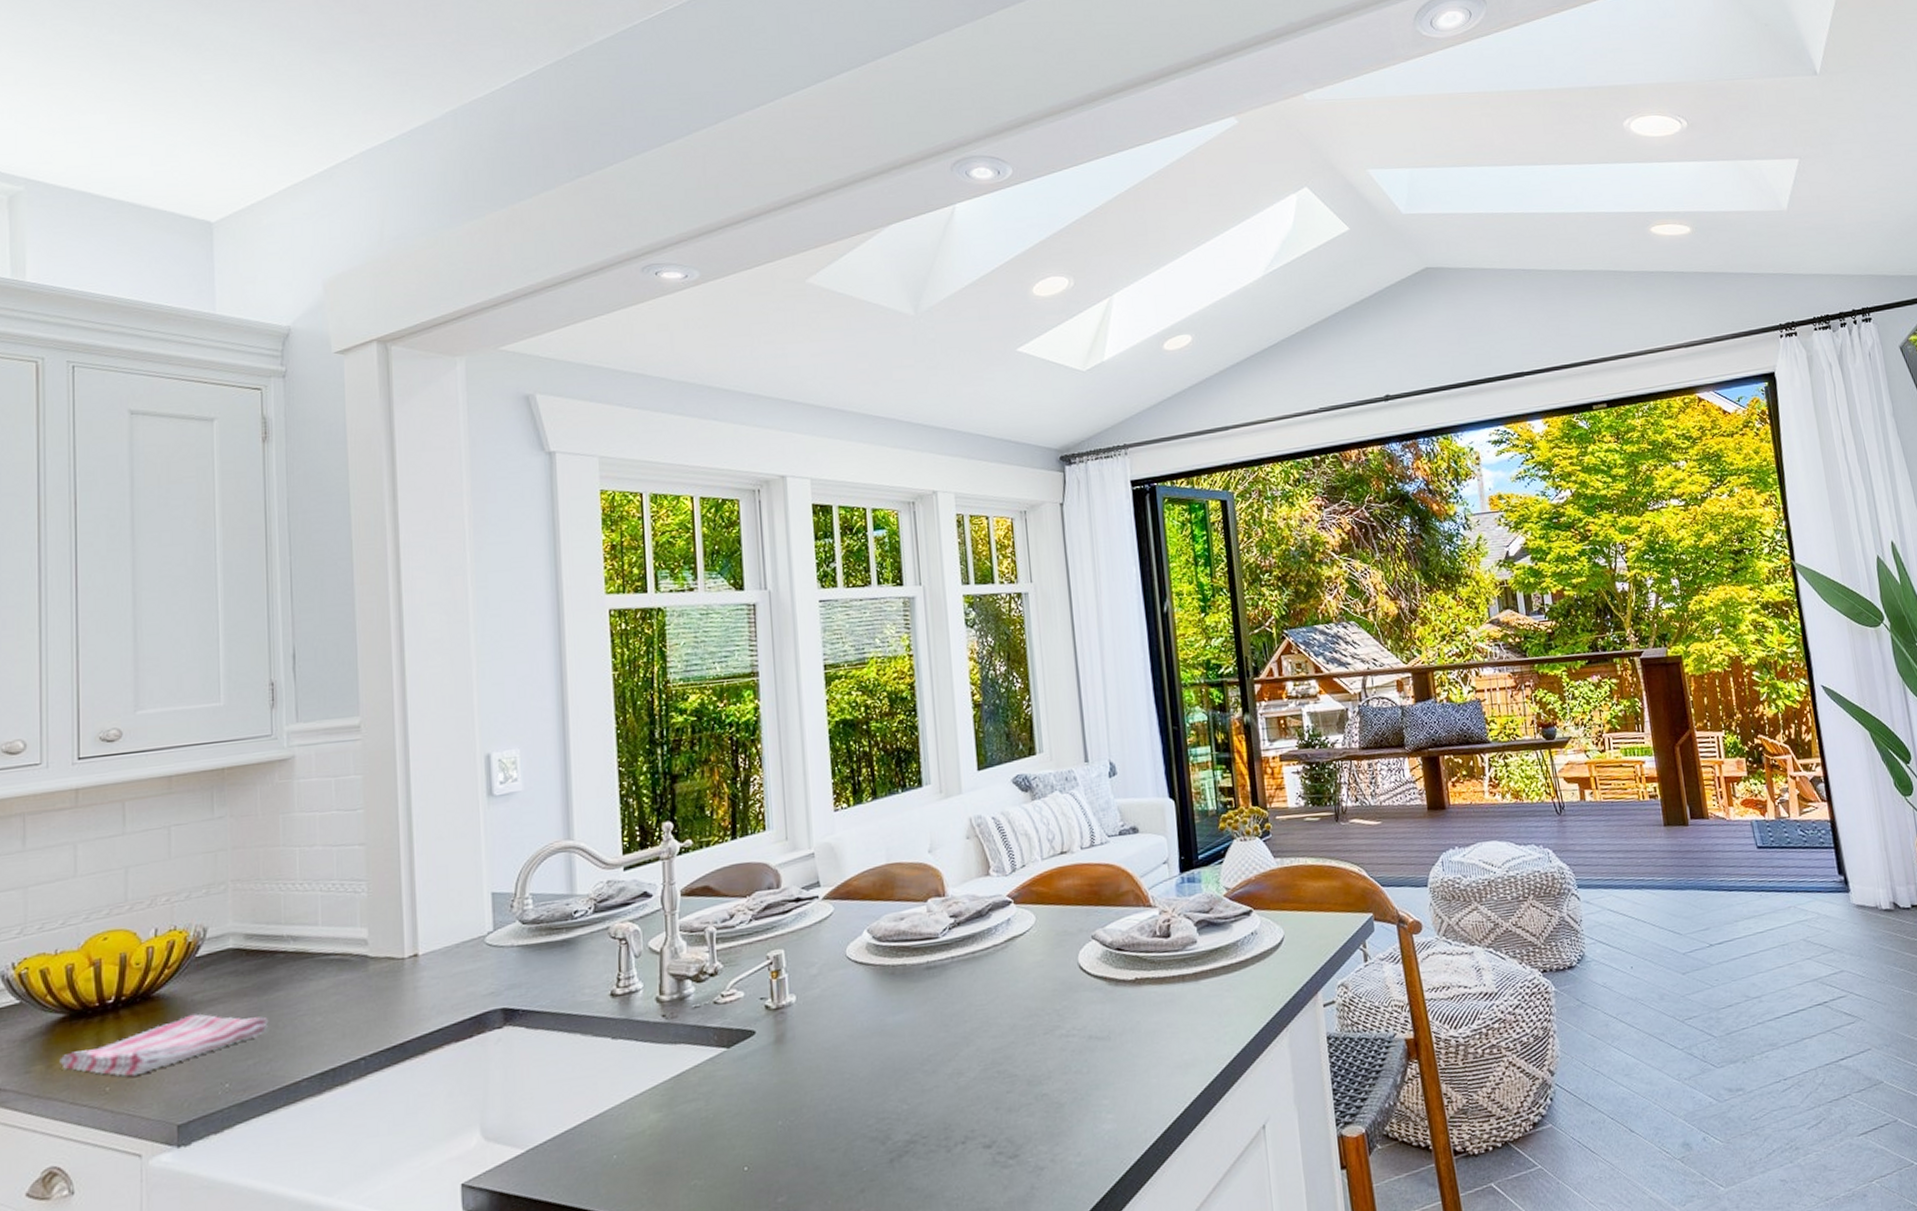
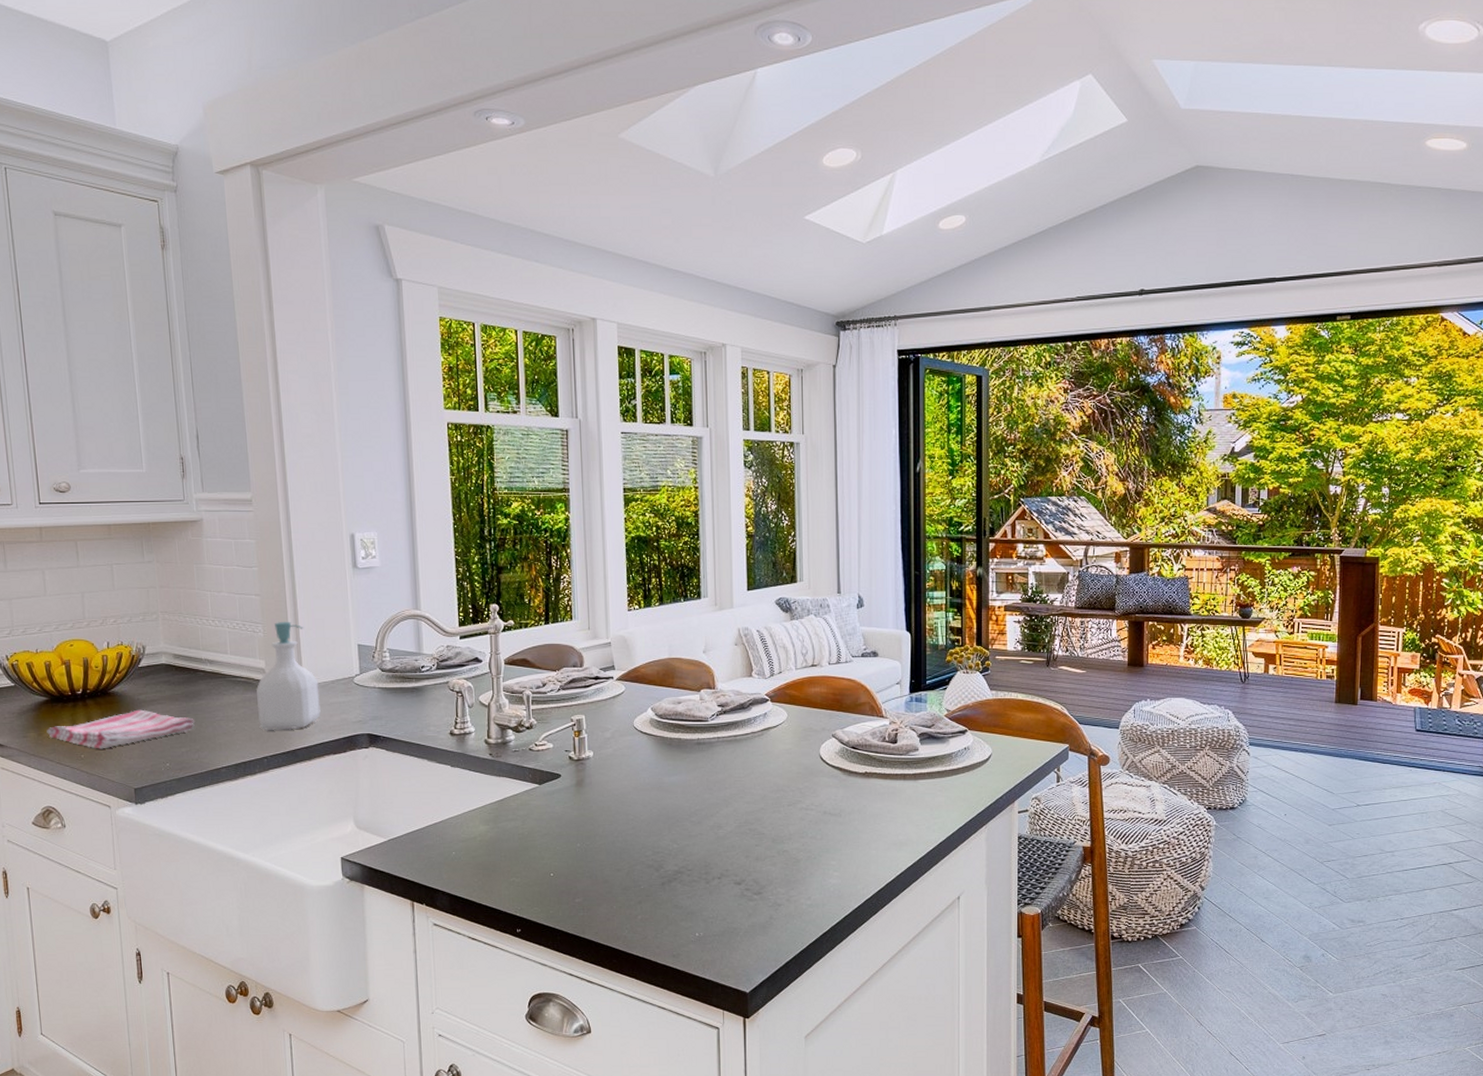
soap bottle: none [353,873,440,1021] -> present [255,621,321,730]

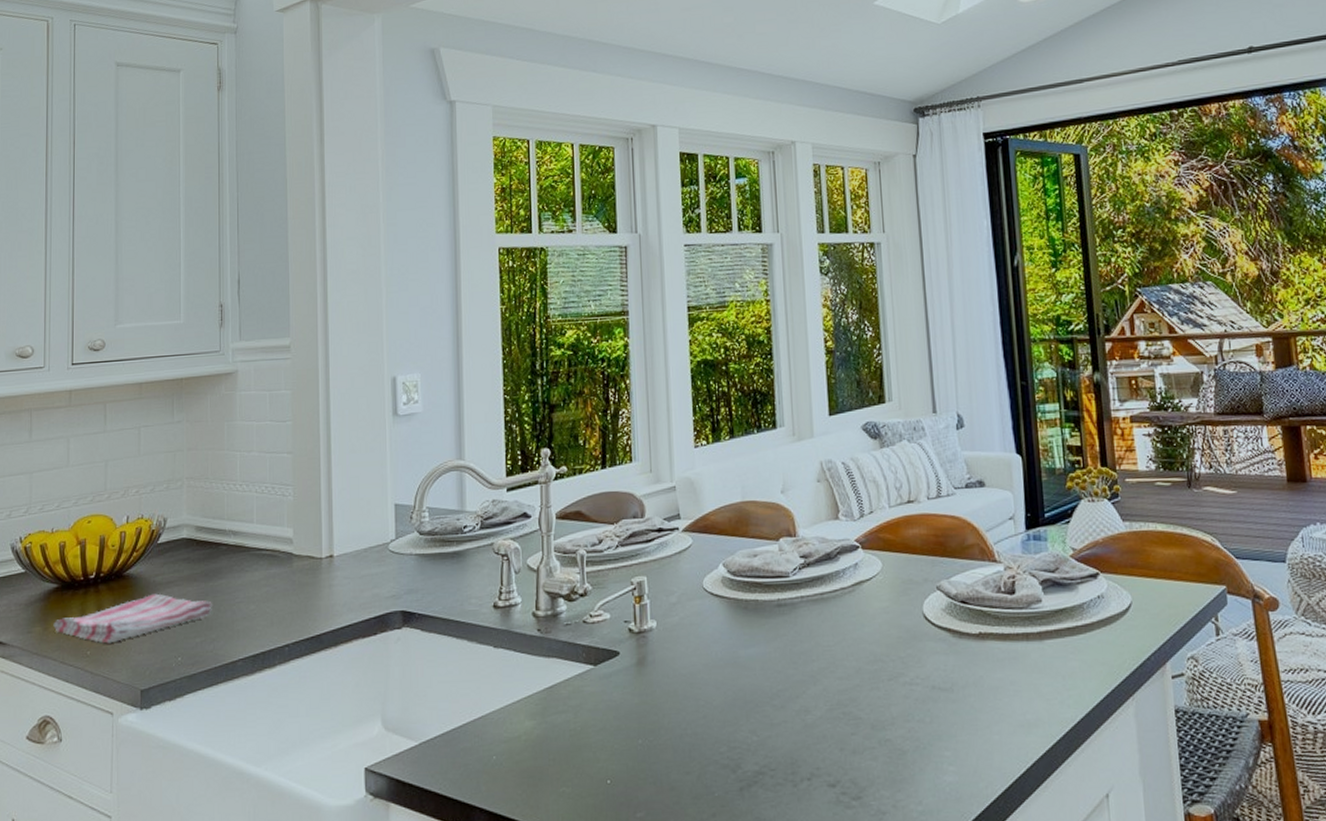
soap bottle: present [255,621,321,730] -> none [281,481,351,612]

